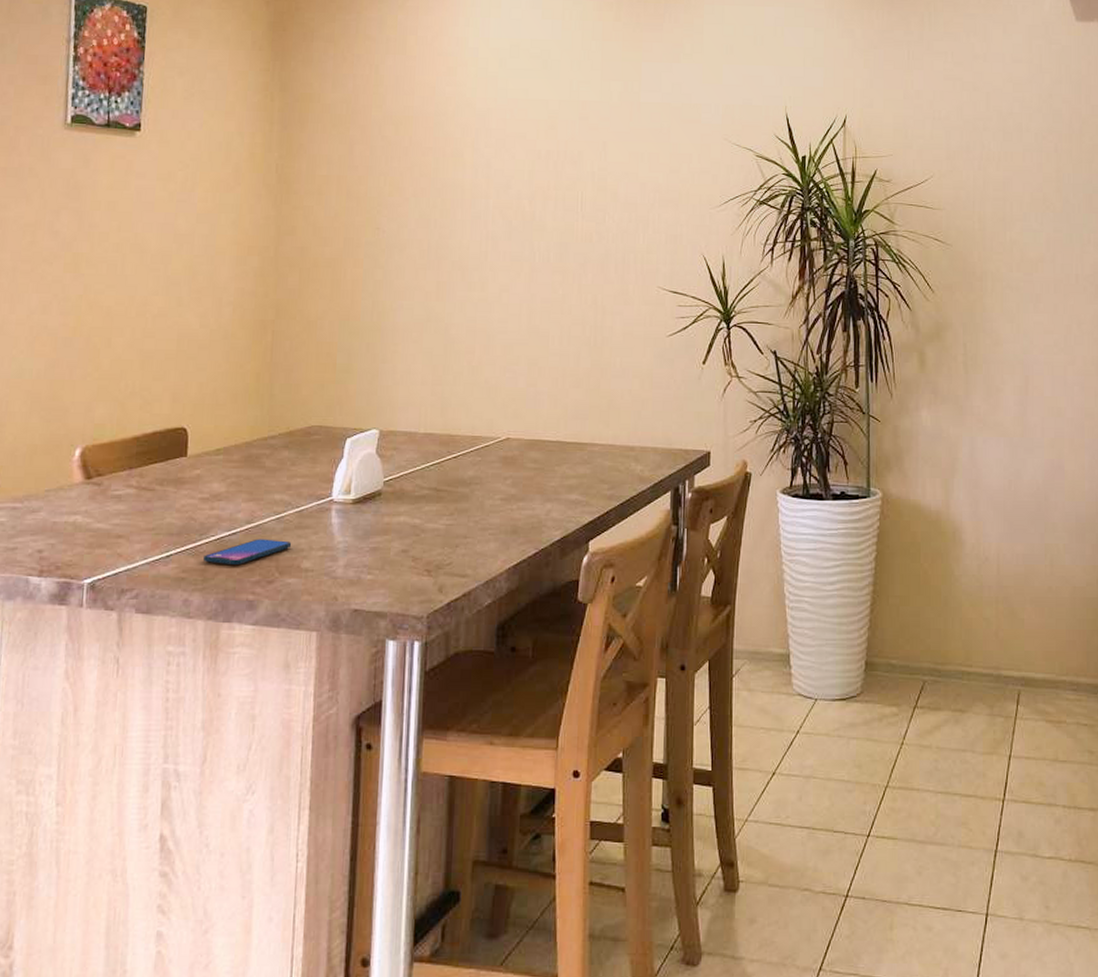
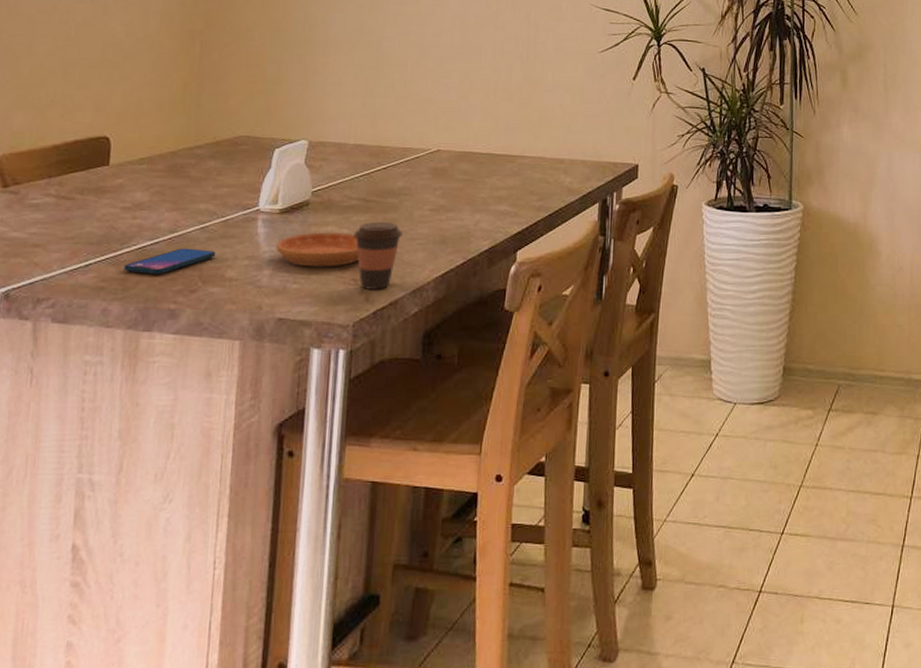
saucer: none [349,522,432,558] -> present [275,232,359,267]
coffee cup: none [426,511,474,580] -> present [353,221,403,289]

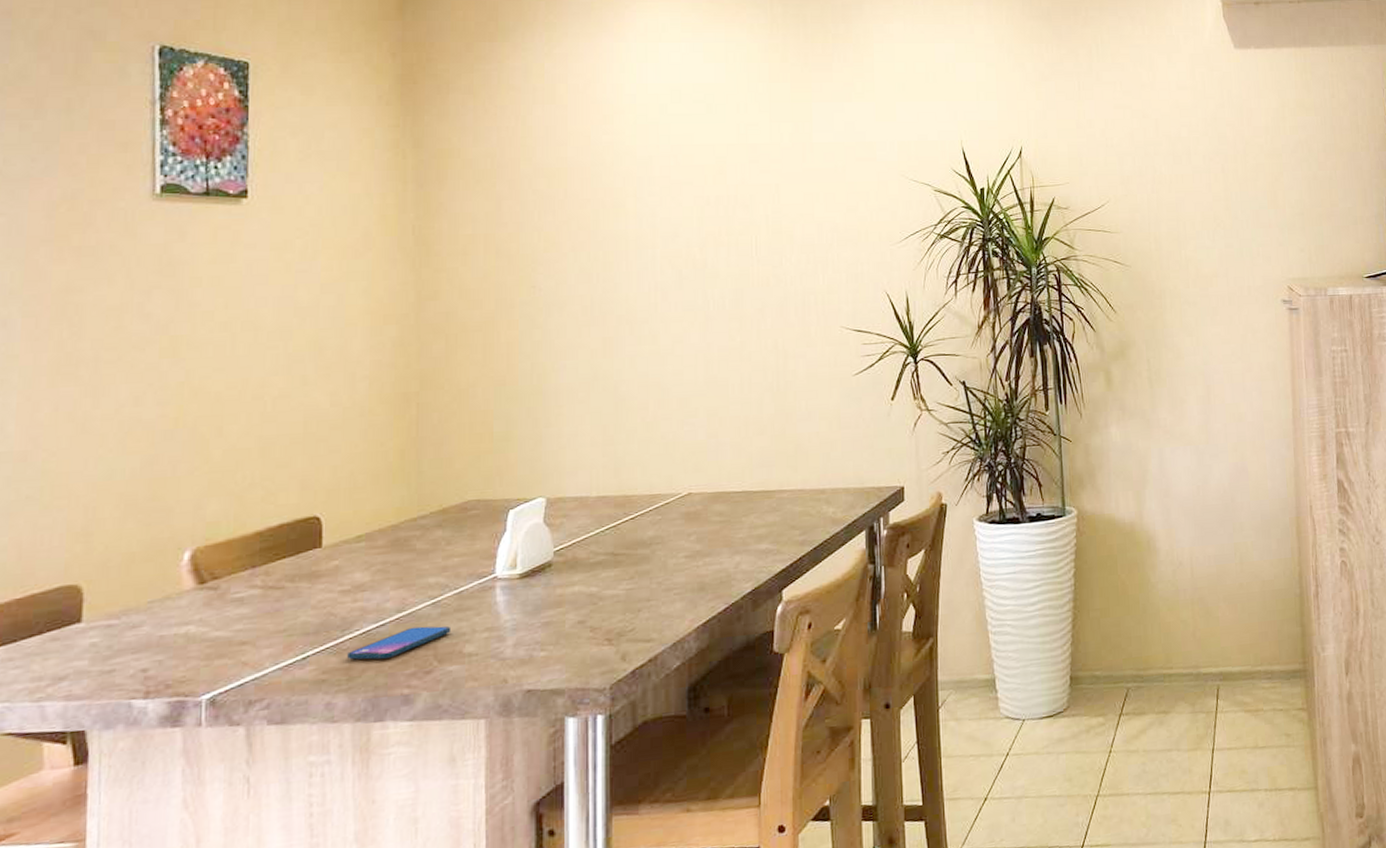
saucer: present [275,232,359,267] -> none [518,591,611,632]
coffee cup: present [353,221,403,289] -> none [603,574,657,648]

